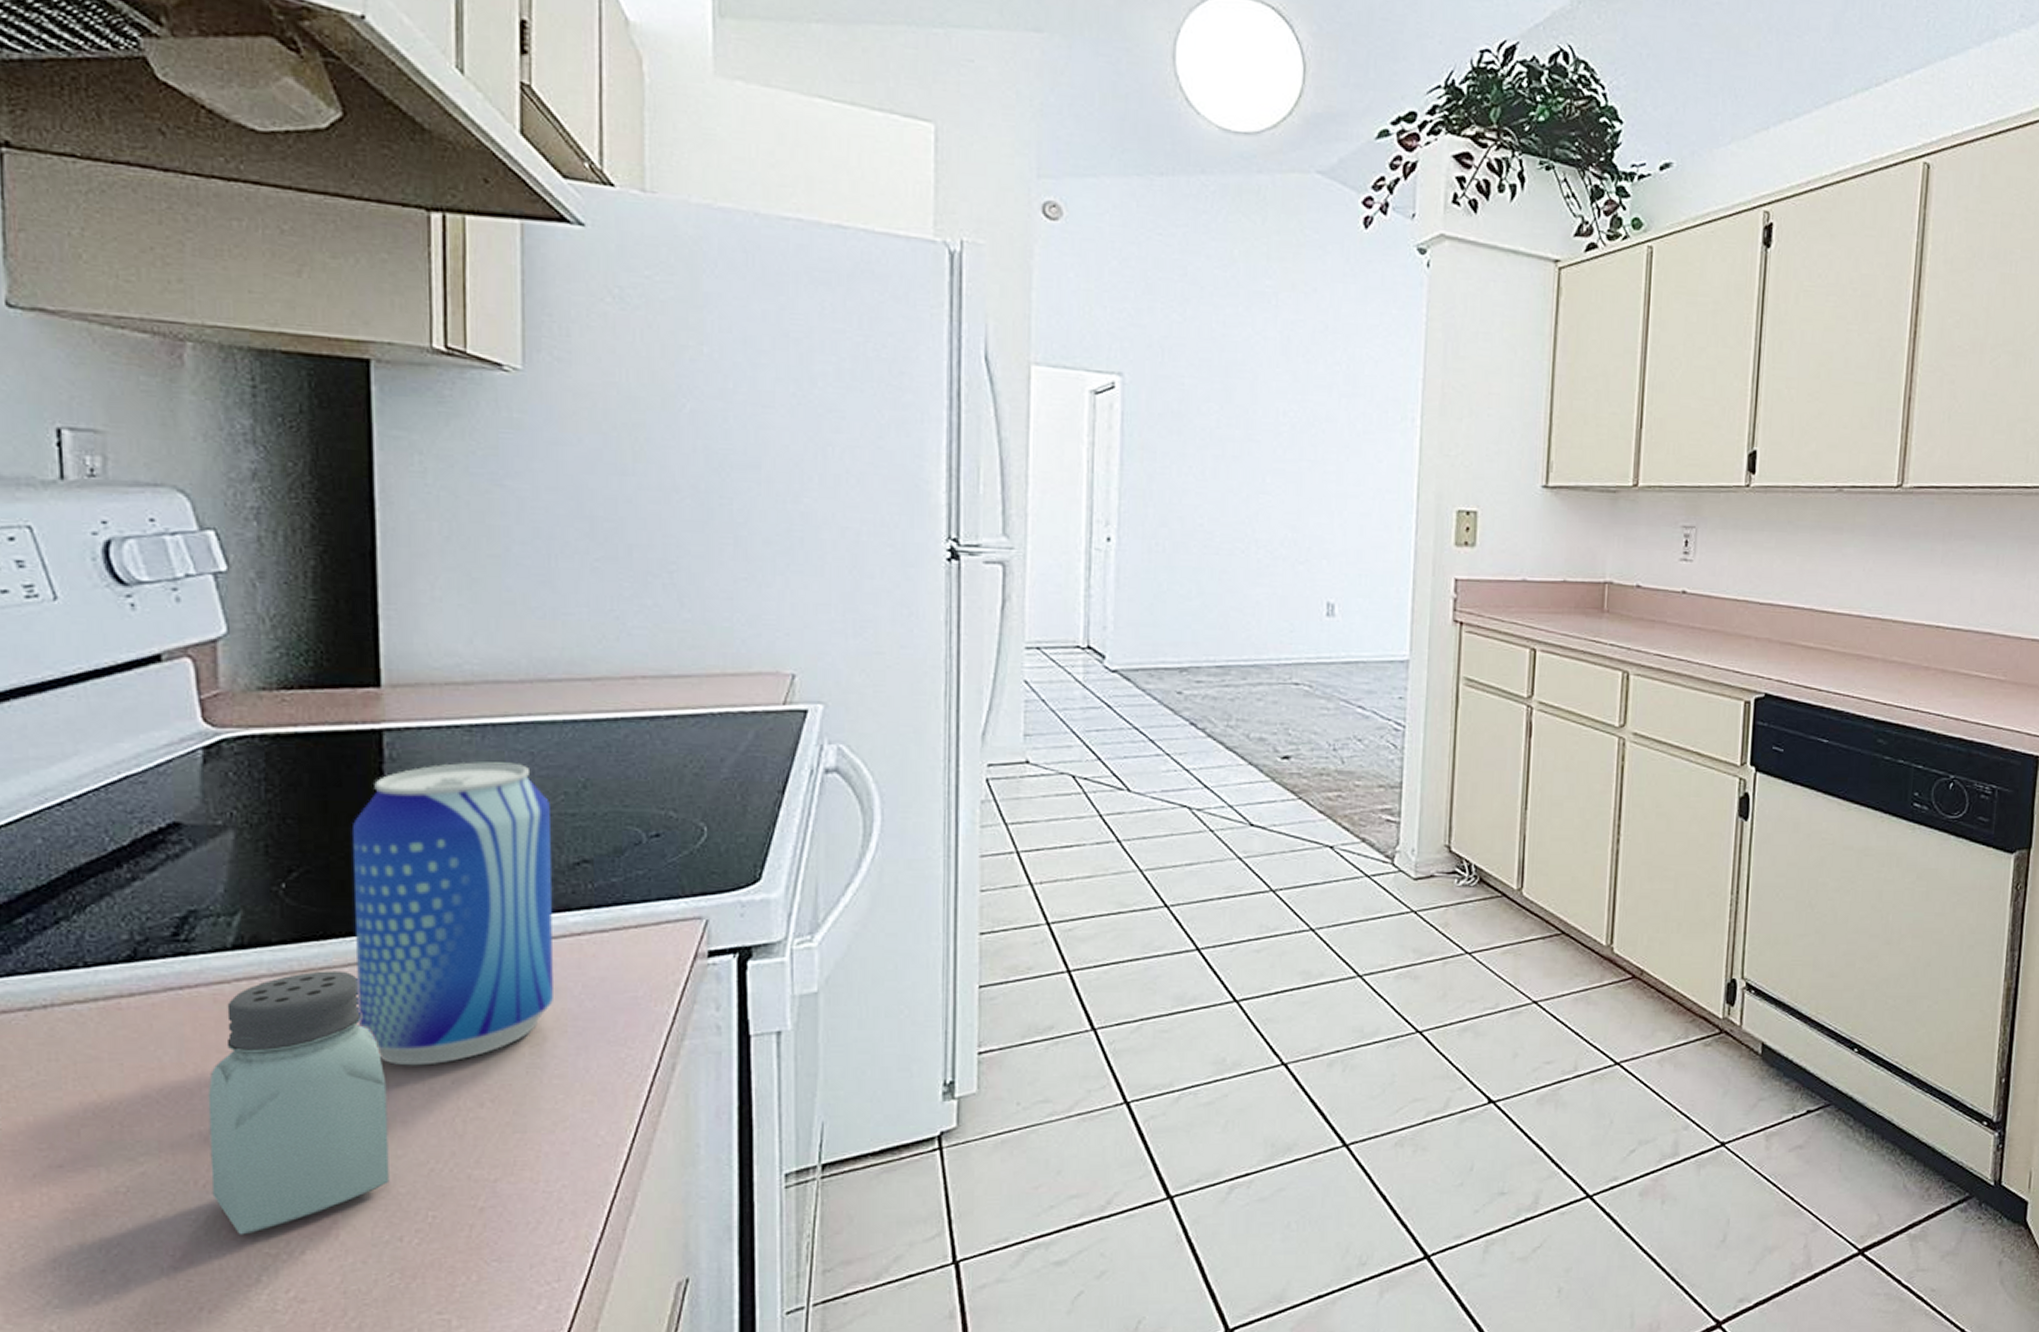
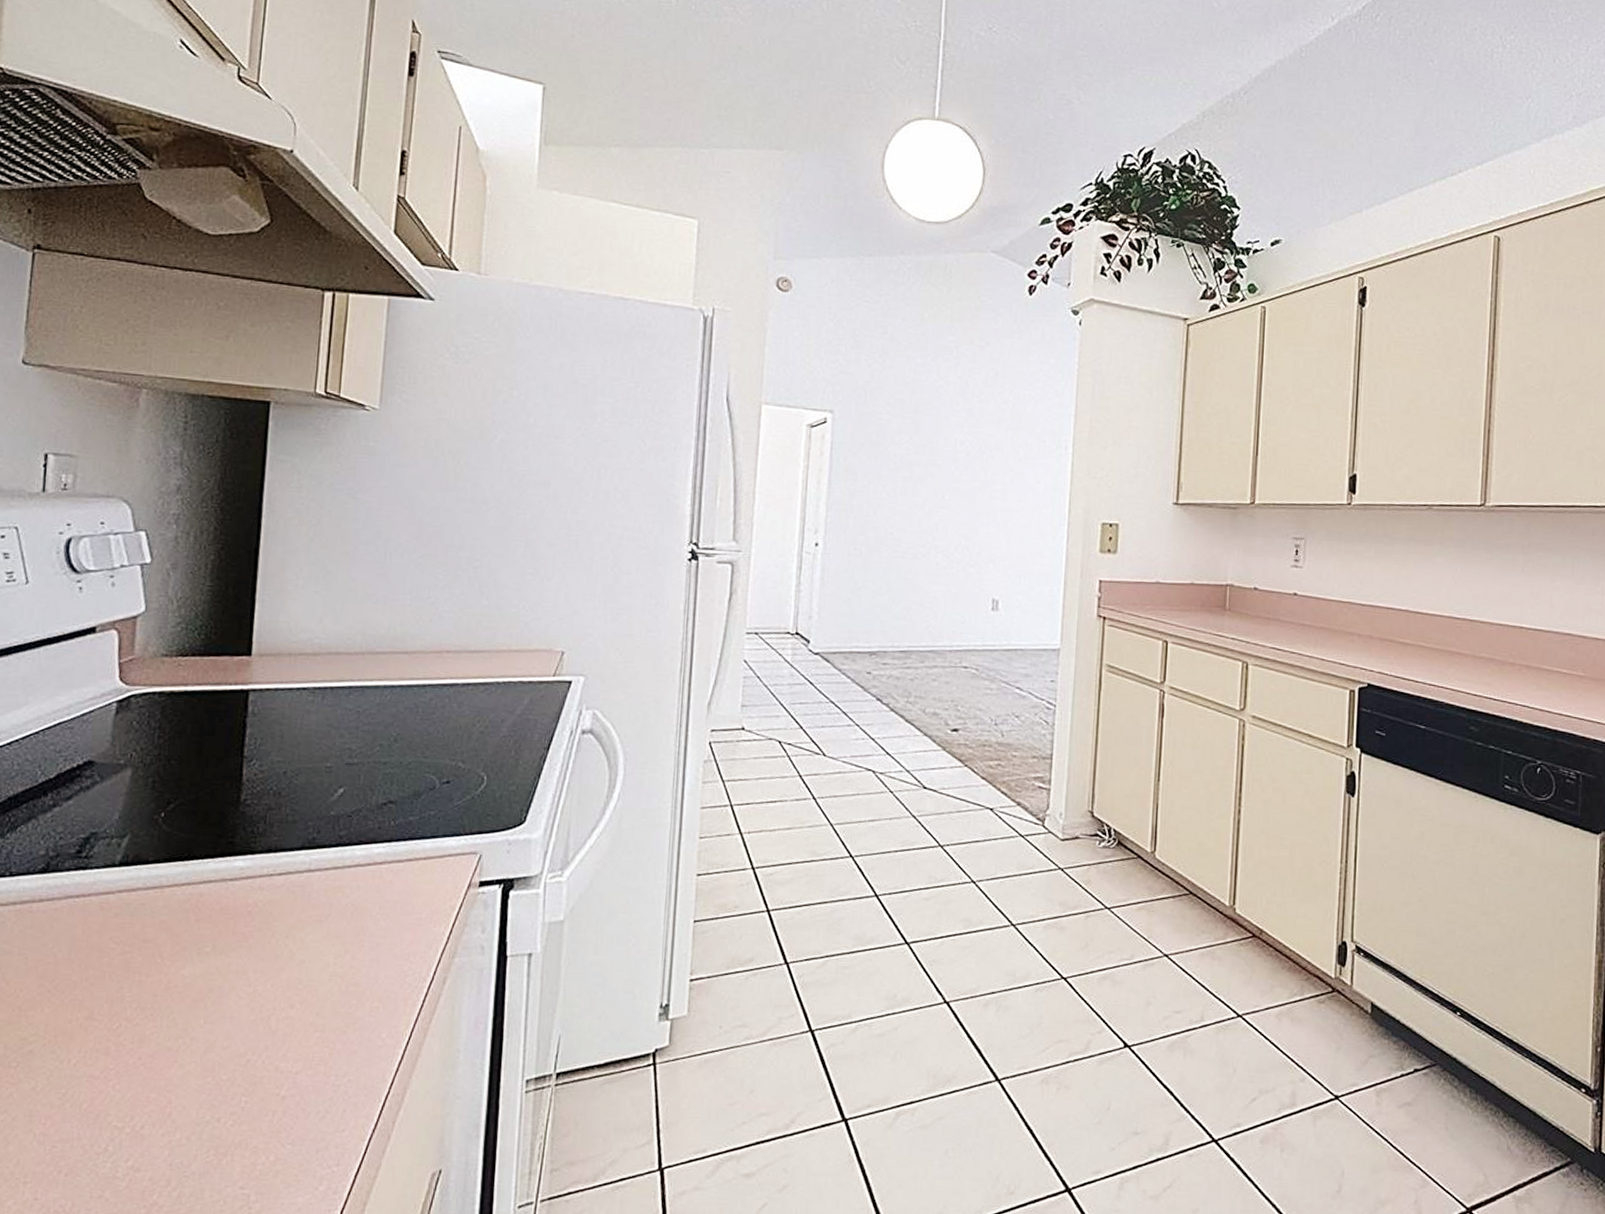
saltshaker: present [207,971,390,1235] -> none [80,886,222,1109]
beer can: present [353,762,553,1066] -> none [206,718,368,970]

